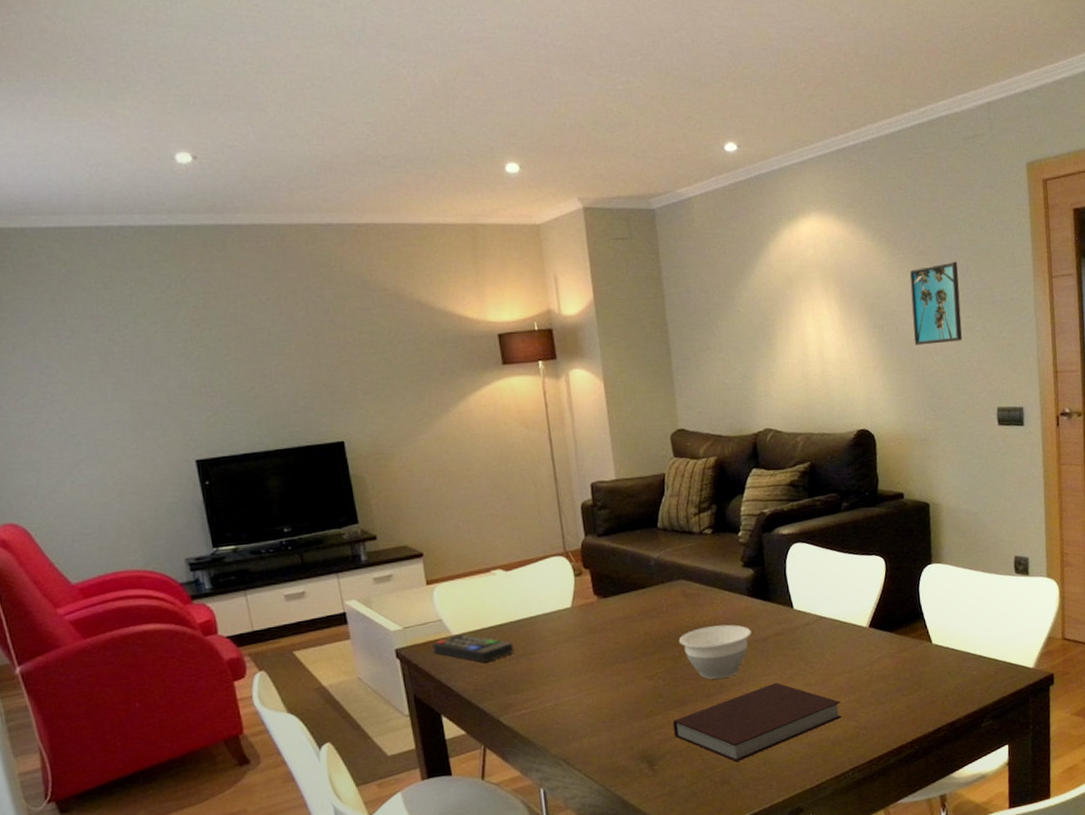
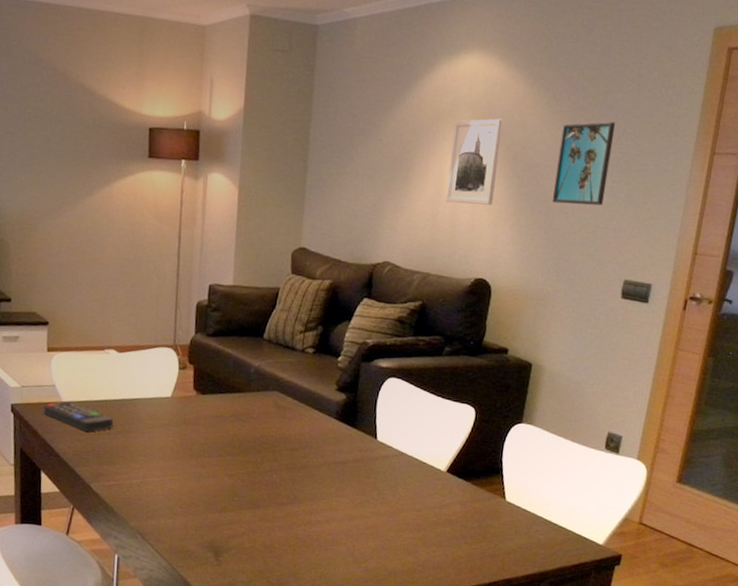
notebook: present [672,682,842,762] -> none [242,505,404,571]
bowl: present [678,624,752,680] -> none [263,439,333,492]
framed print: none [806,273,859,362] -> present [445,118,504,205]

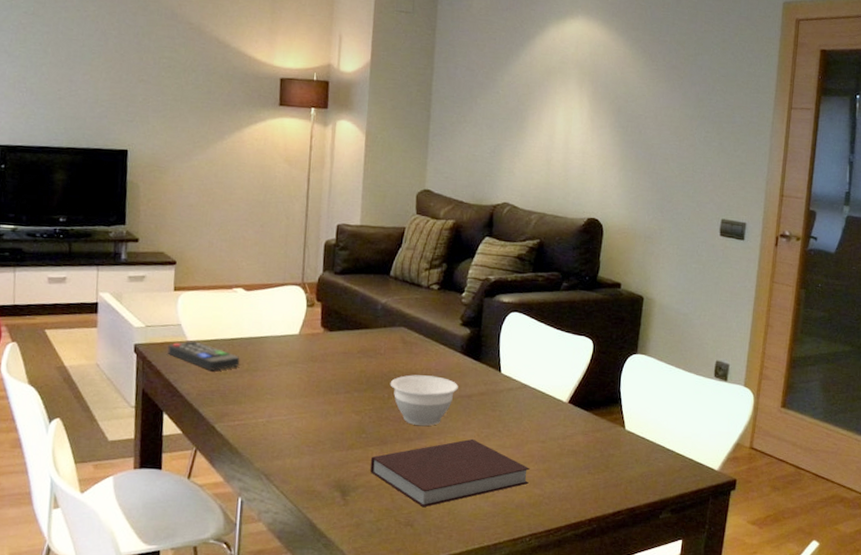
notebook: none [242,505,404,571] -> present [370,438,530,508]
bowl: none [263,439,333,492] -> present [390,374,458,426]
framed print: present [445,118,504,205] -> none [558,75,607,152]
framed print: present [552,121,616,206] -> none [653,79,706,153]

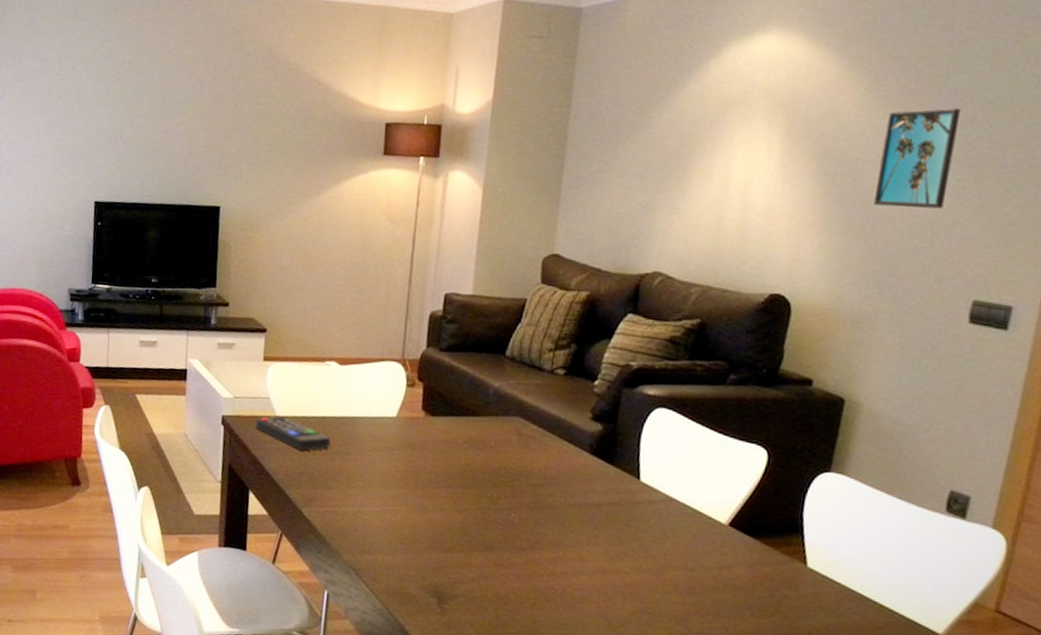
notebook: present [370,438,530,508] -> none [472,556,672,629]
bowl: present [390,374,458,426] -> none [500,473,584,536]
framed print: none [653,79,706,153] -> present [873,107,962,209]

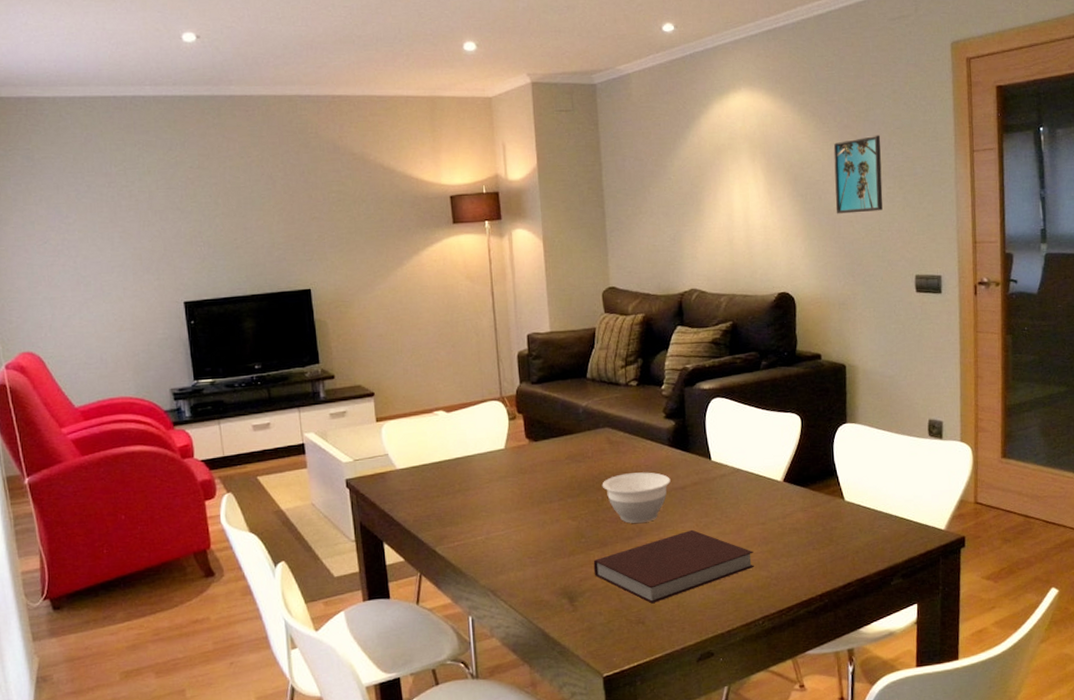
remote control: present [255,416,331,451] -> none [379,468,451,495]
notebook: none [472,556,672,629] -> present [593,529,754,604]
bowl: none [500,473,584,536] -> present [602,472,671,524]

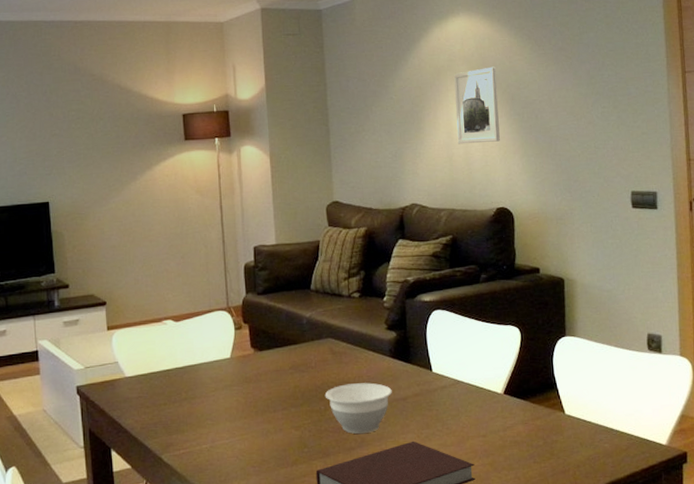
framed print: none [734,145,782,227] -> present [453,66,500,144]
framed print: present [833,135,883,214] -> none [548,57,598,132]

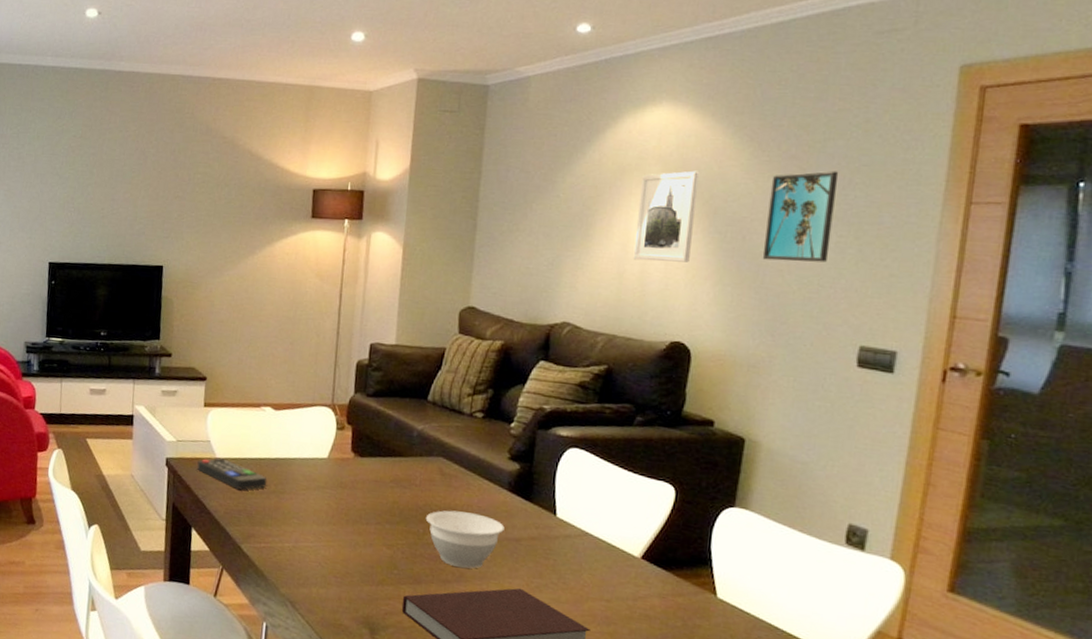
remote control: none [108,376,178,403] -> present [197,458,267,490]
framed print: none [548,57,598,132] -> present [762,170,839,263]

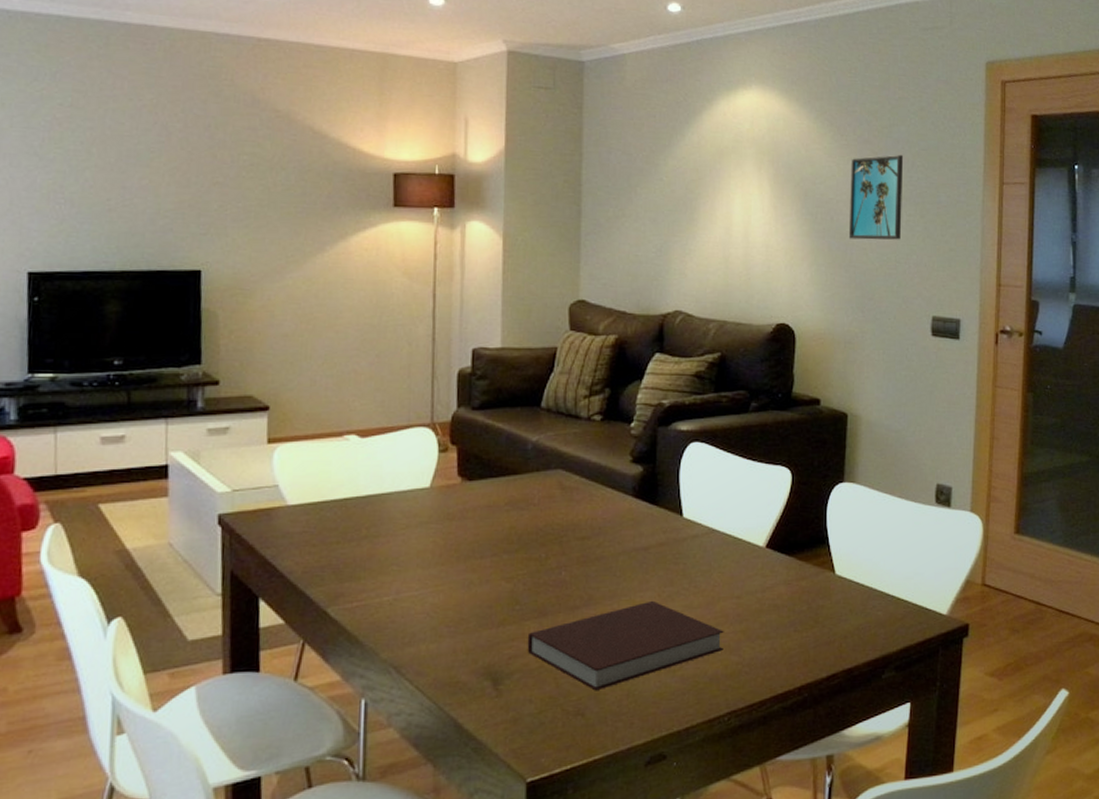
remote control: present [197,458,267,490] -> none [262,505,357,540]
bowl: present [425,510,505,569] -> none [547,527,632,590]
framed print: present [633,170,700,263] -> none [736,153,790,244]

